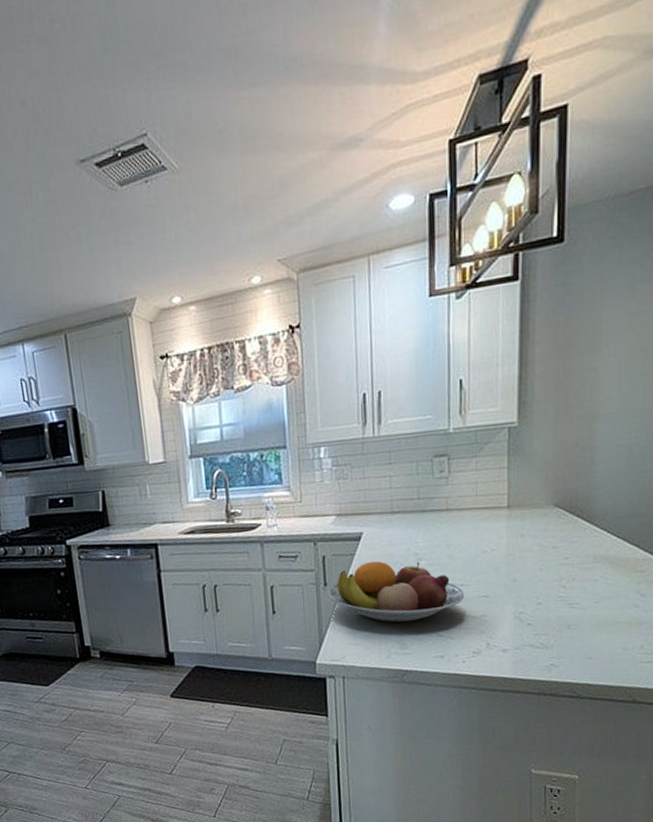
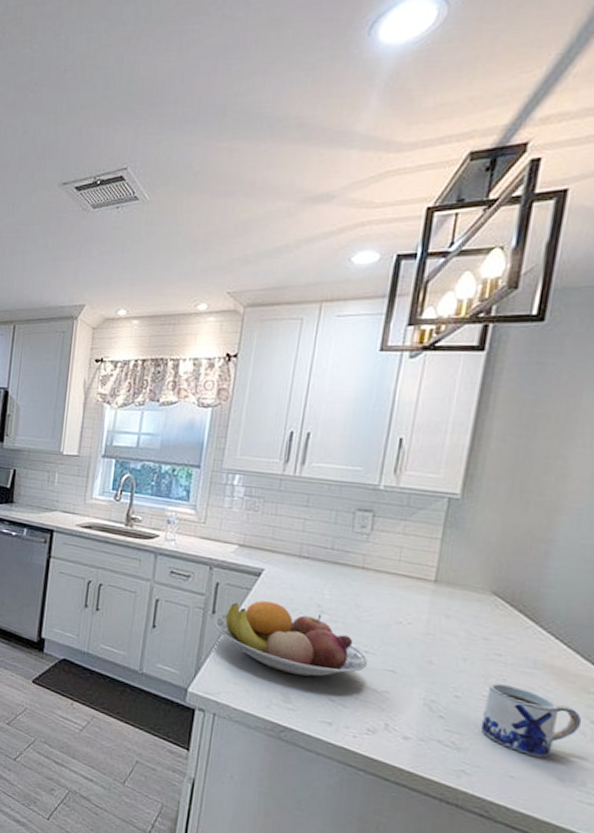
mug: none [561,581,635,637] -> present [480,683,582,758]

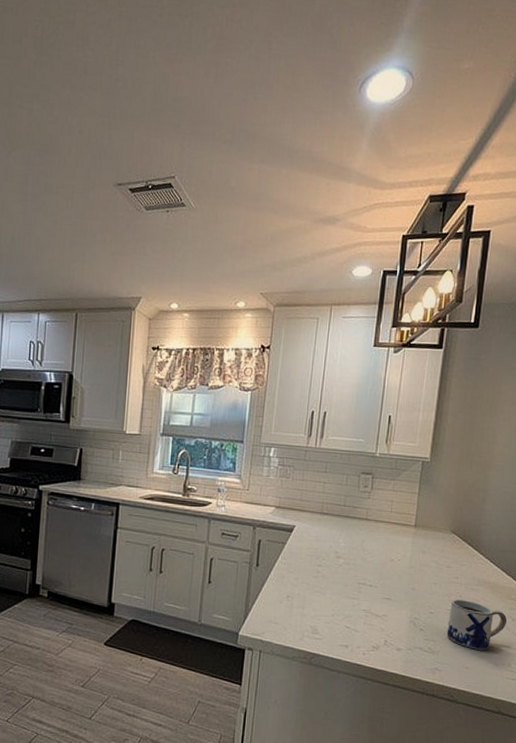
fruit bowl: present [214,601,368,677] -> none [258,552,372,611]

